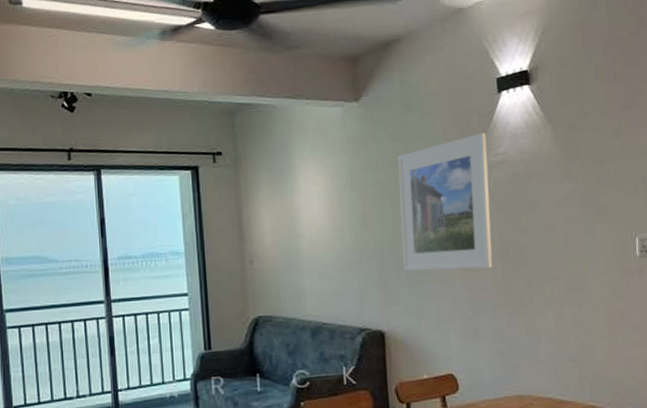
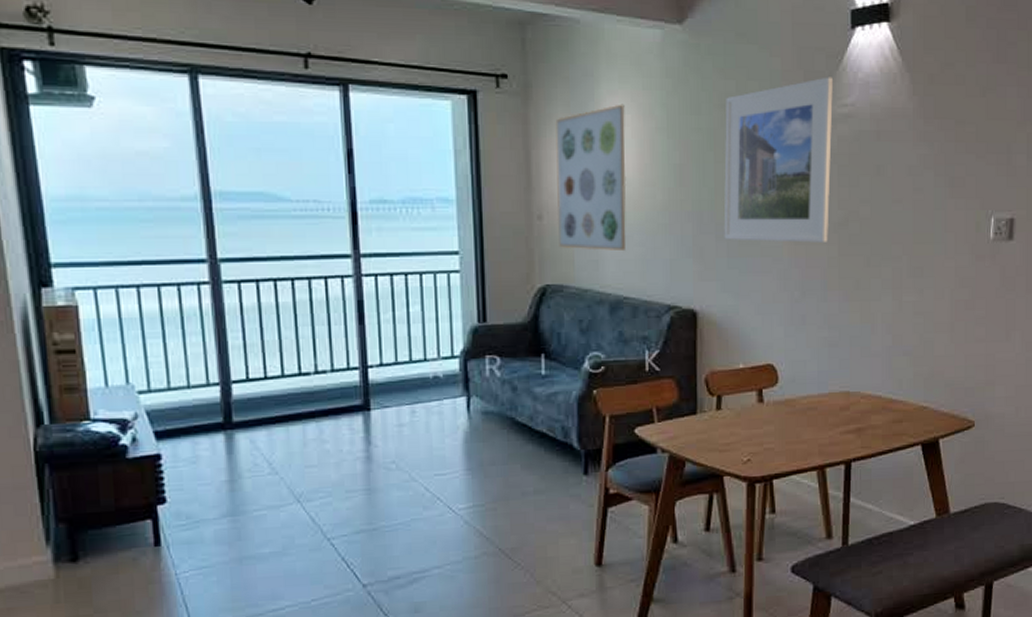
wall art: none [261,167,322,286] -> present [555,104,627,251]

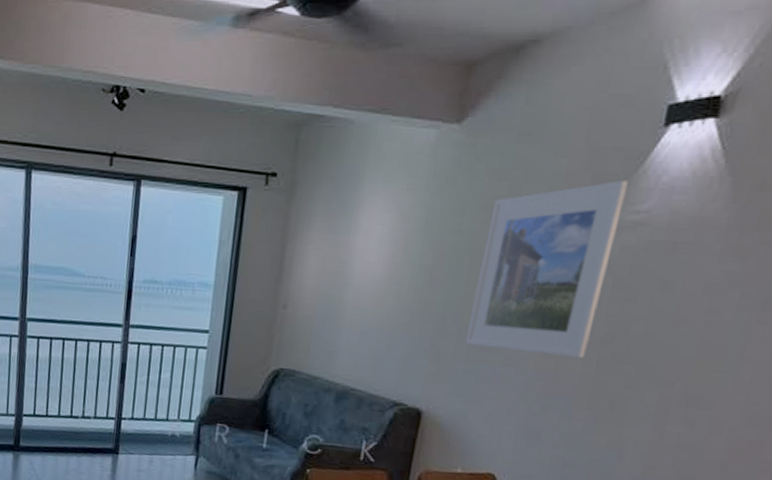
wall art: present [555,104,627,251] -> none [298,203,385,344]

